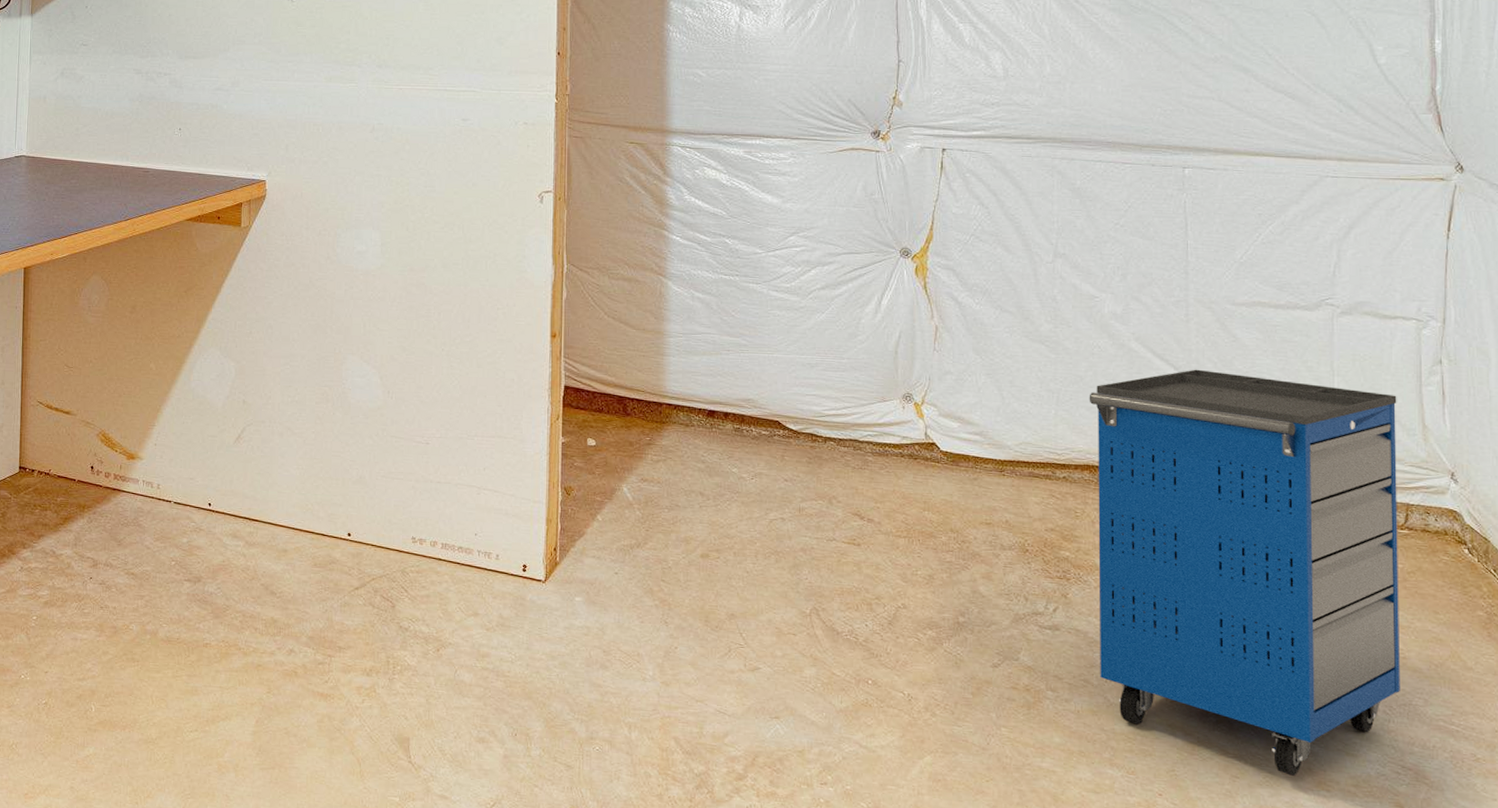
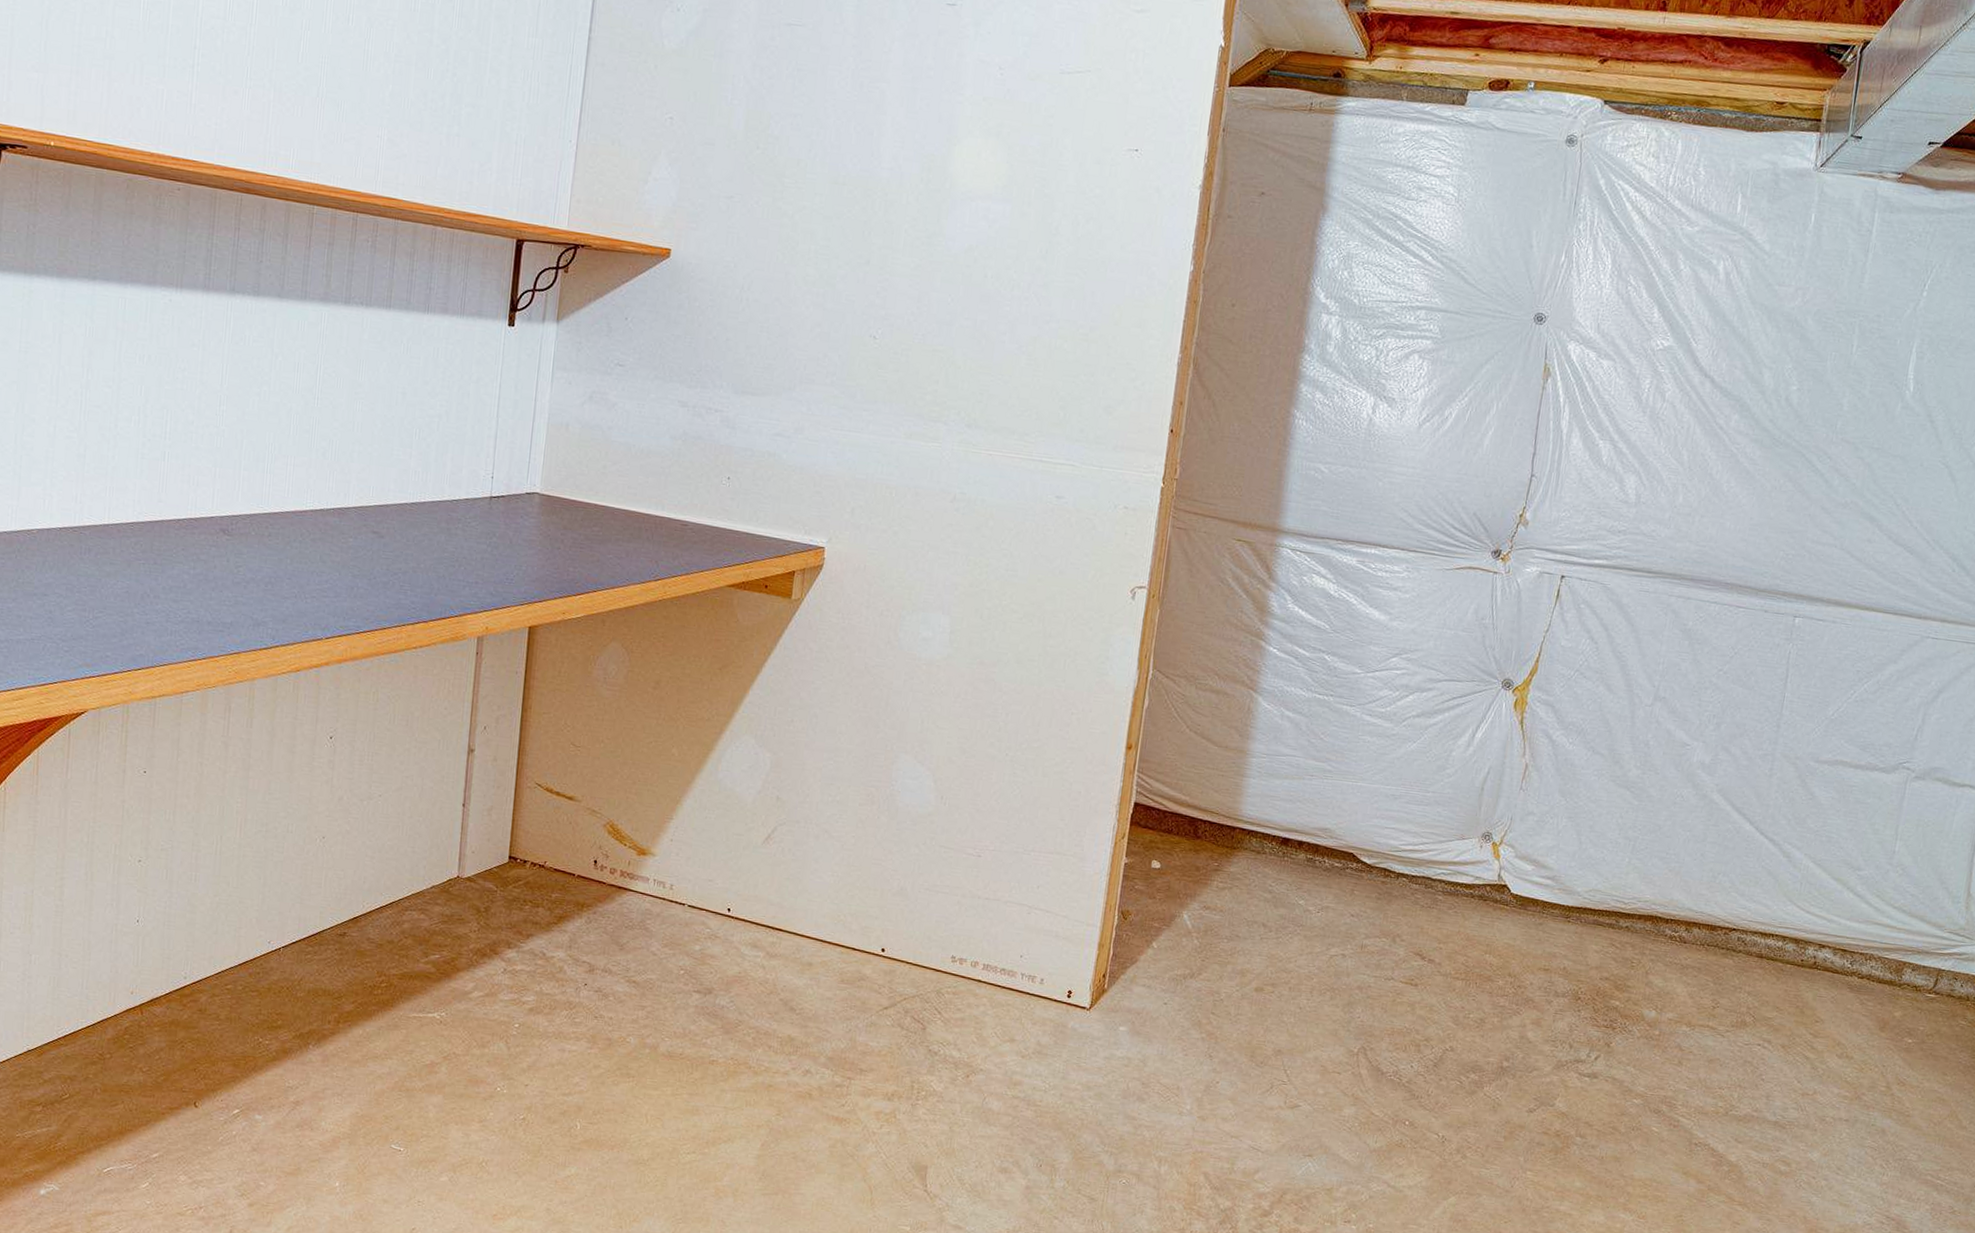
cabinet: present [1089,369,1400,776] -> none [1628,825,1950,1223]

